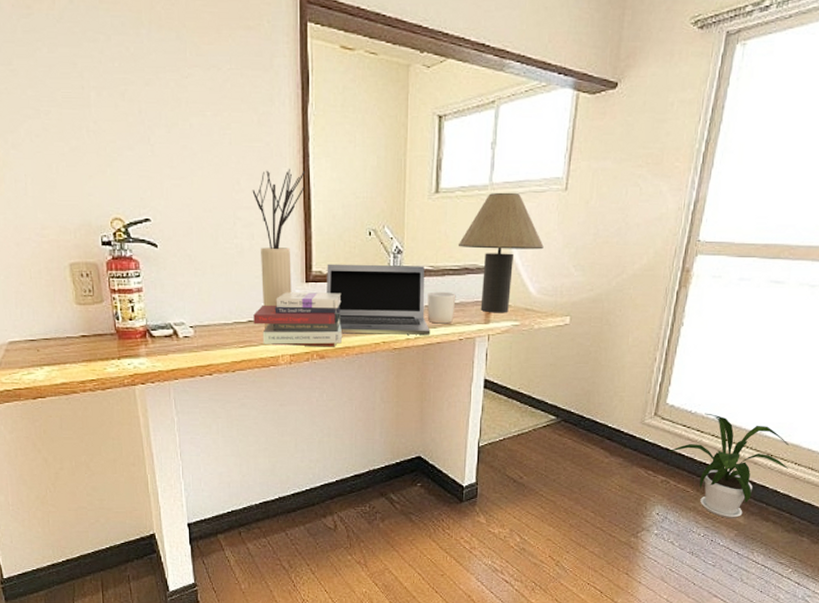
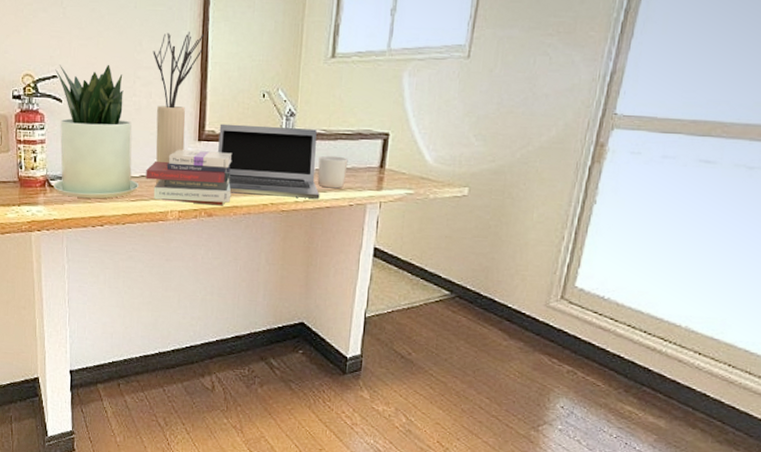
planter: none [147,205,247,347] -> present [54,64,139,199]
table lamp: present [459,192,544,313] -> none [353,58,443,181]
house plant: present [667,413,790,519] -> none [575,300,722,422]

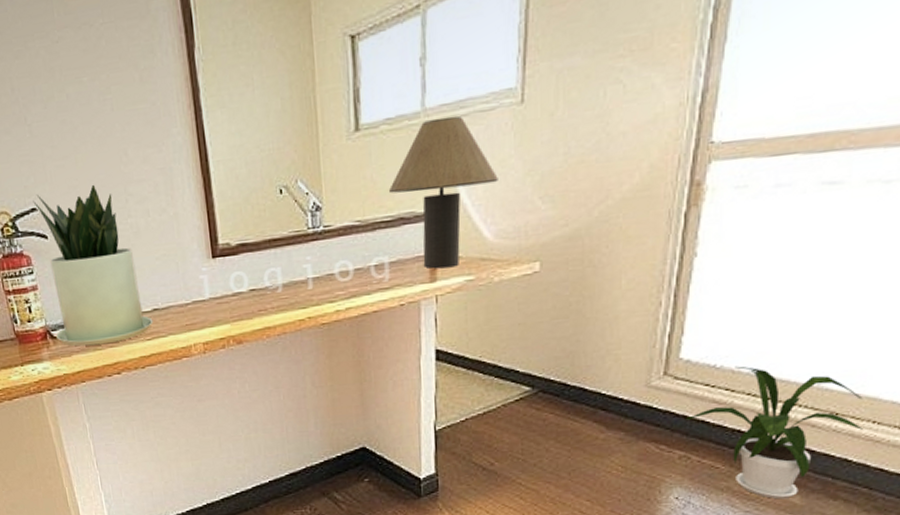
books: present [146,150,233,206] -> none [158,265,261,334]
vase: present [153,32,205,185] -> none [142,128,200,317]
laptop: present [218,123,320,199] -> none [234,222,364,313]
mug: present [317,155,348,189] -> none [356,249,392,289]
table lamp: none [353,58,443,181] -> present [389,116,498,269]
house plant: none [575,300,722,422] -> present [685,366,863,500]

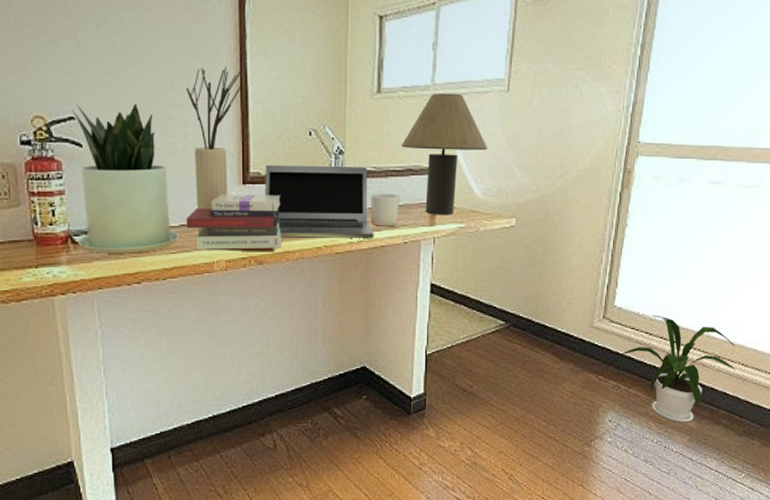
vase: none [142,128,200,317] -> present [186,67,243,234]
books: none [158,265,261,334] -> present [186,194,282,252]
laptop: none [234,222,364,313] -> present [265,164,374,238]
mug: none [356,249,392,289] -> present [370,193,400,227]

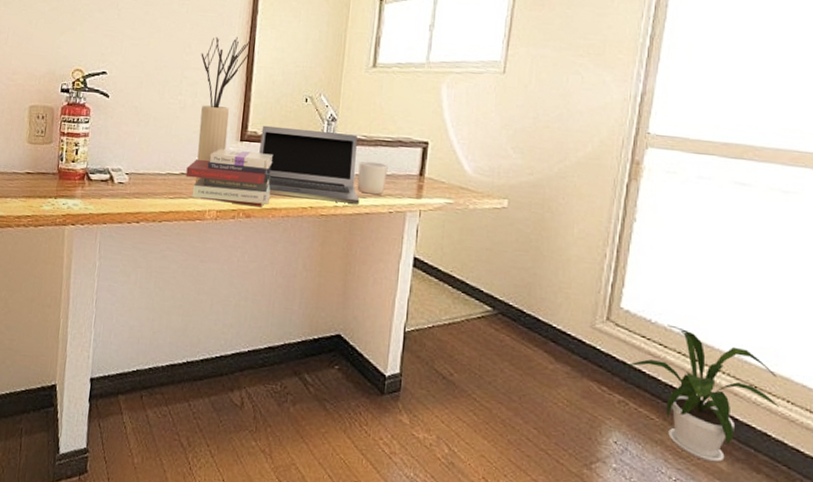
planter: present [72,103,180,254] -> none [92,62,179,195]
table lamp: present [402,93,488,215] -> none [393,71,480,190]

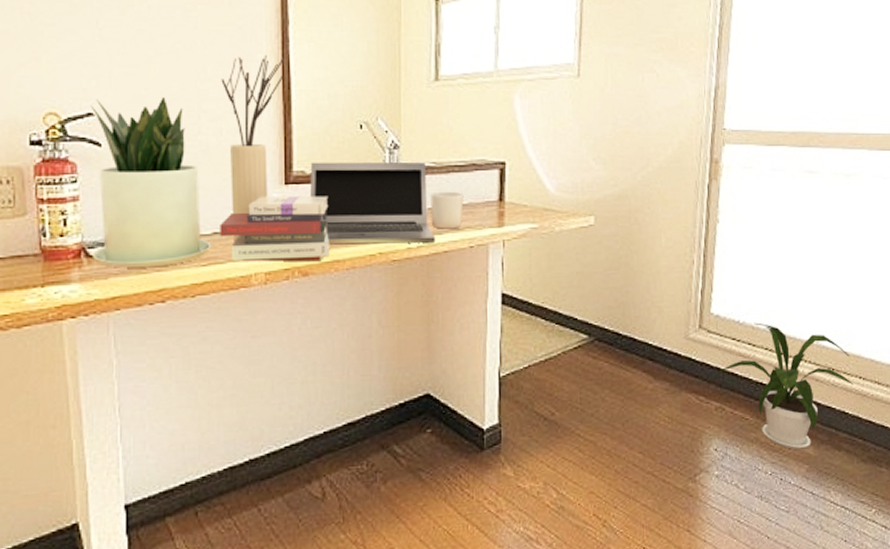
planter: none [92,62,179,195] -> present [90,96,212,269]

